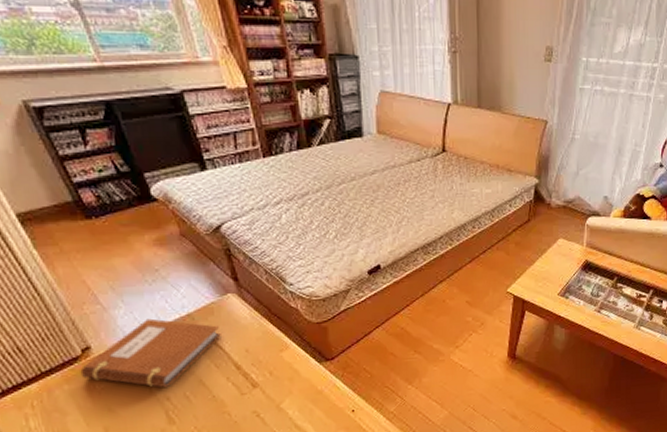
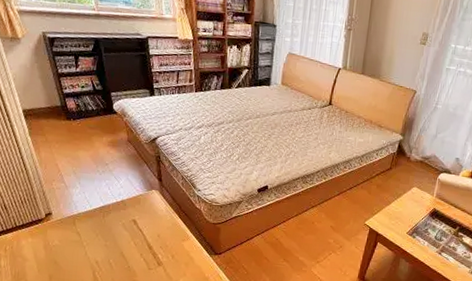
notebook: present [80,318,221,388] -> none [41,199,143,254]

